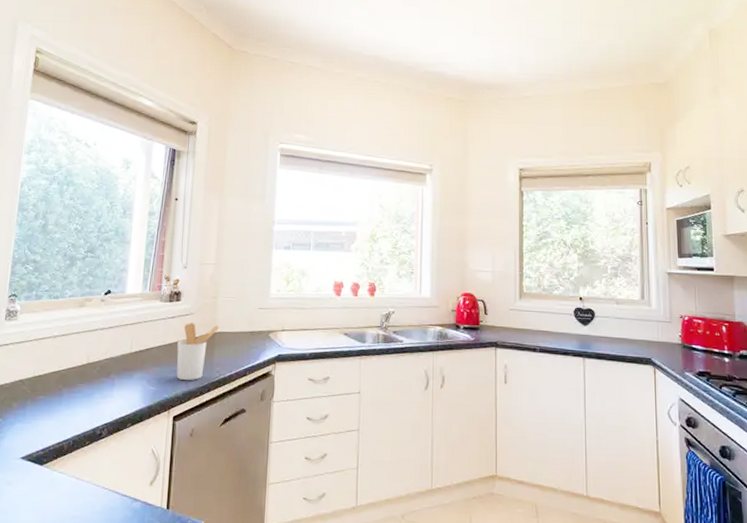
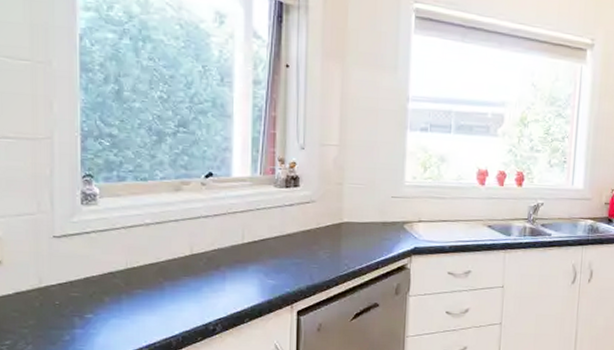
utensil holder: present [176,322,220,380] -> none [298,210,347,274]

